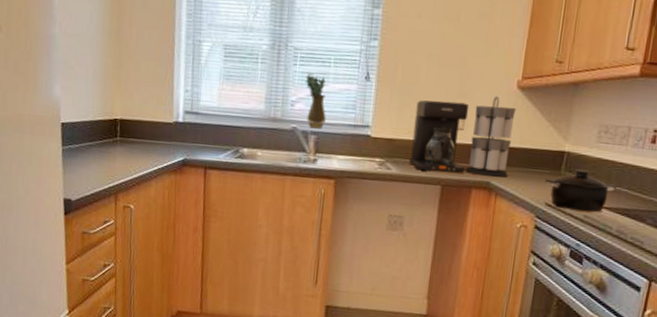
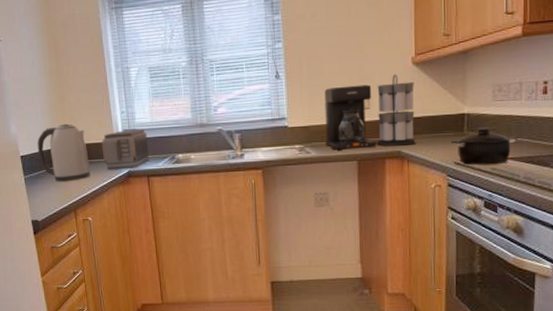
kettle: none [82,93,141,161] -> present [37,123,91,182]
toaster: none [157,111,211,157] -> present [101,129,149,171]
vase: present [305,72,326,129] -> none [223,79,246,128]

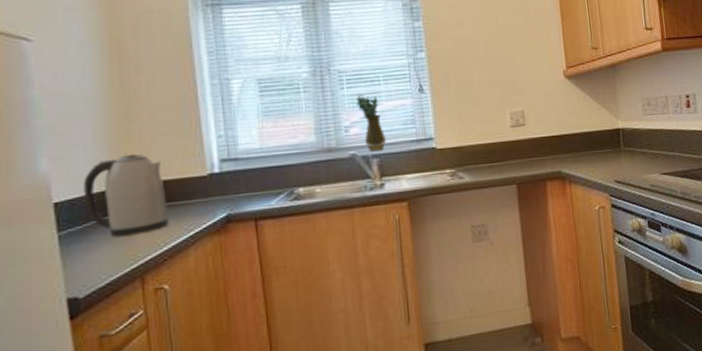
toaster: present [101,129,149,171] -> none [187,158,258,216]
vase: none [223,79,246,128] -> present [356,94,386,152]
coffee maker: present [324,84,376,150] -> none [475,99,536,174]
spice rack: present [376,74,416,147] -> none [531,88,576,167]
saucepan: present [451,127,518,166] -> none [609,142,670,183]

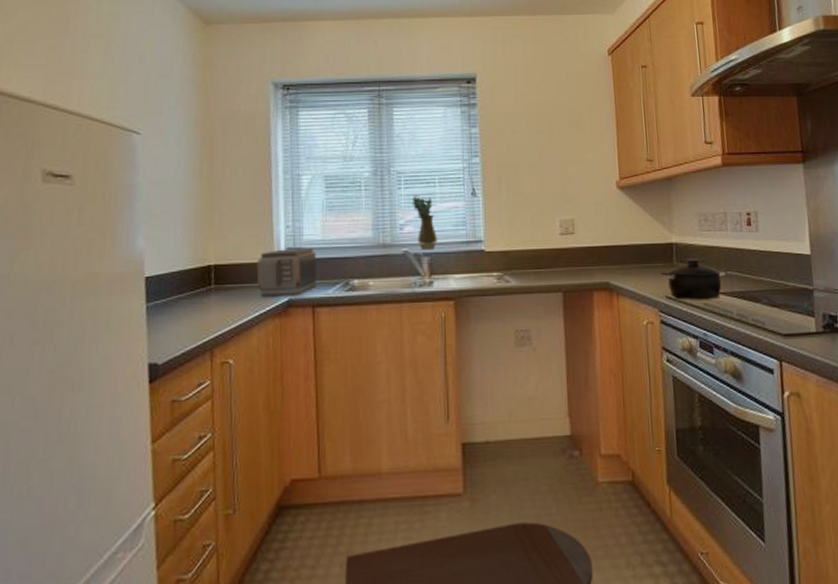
kettle: present [83,154,170,238] -> none [170,238,239,312]
toaster: none [187,158,258,216] -> present [256,248,317,298]
saucepan: none [609,142,670,183] -> present [661,259,727,300]

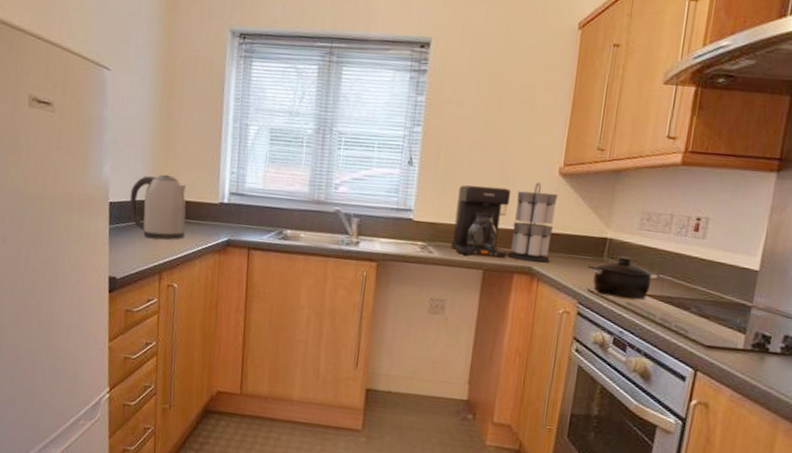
kettle: none [170,238,239,312] -> present [129,174,187,240]
toaster: present [256,248,317,298] -> none [202,192,256,237]
vase: present [412,194,437,250] -> none [349,156,369,212]
coffee maker: none [525,207,583,279] -> present [450,185,511,259]
spice rack: none [581,198,625,278] -> present [506,182,558,263]

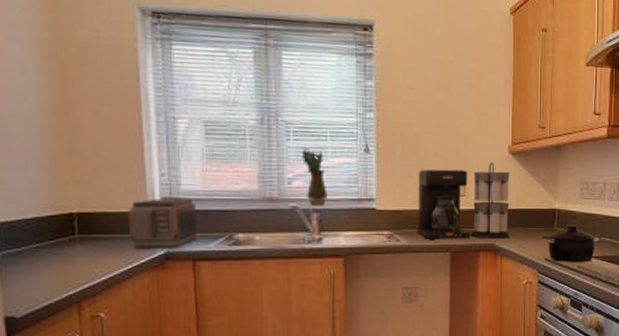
kettle: present [129,174,187,240] -> none [23,182,109,263]
toaster: none [202,192,256,237] -> present [128,198,197,250]
vase: none [349,156,369,212] -> present [301,147,327,206]

